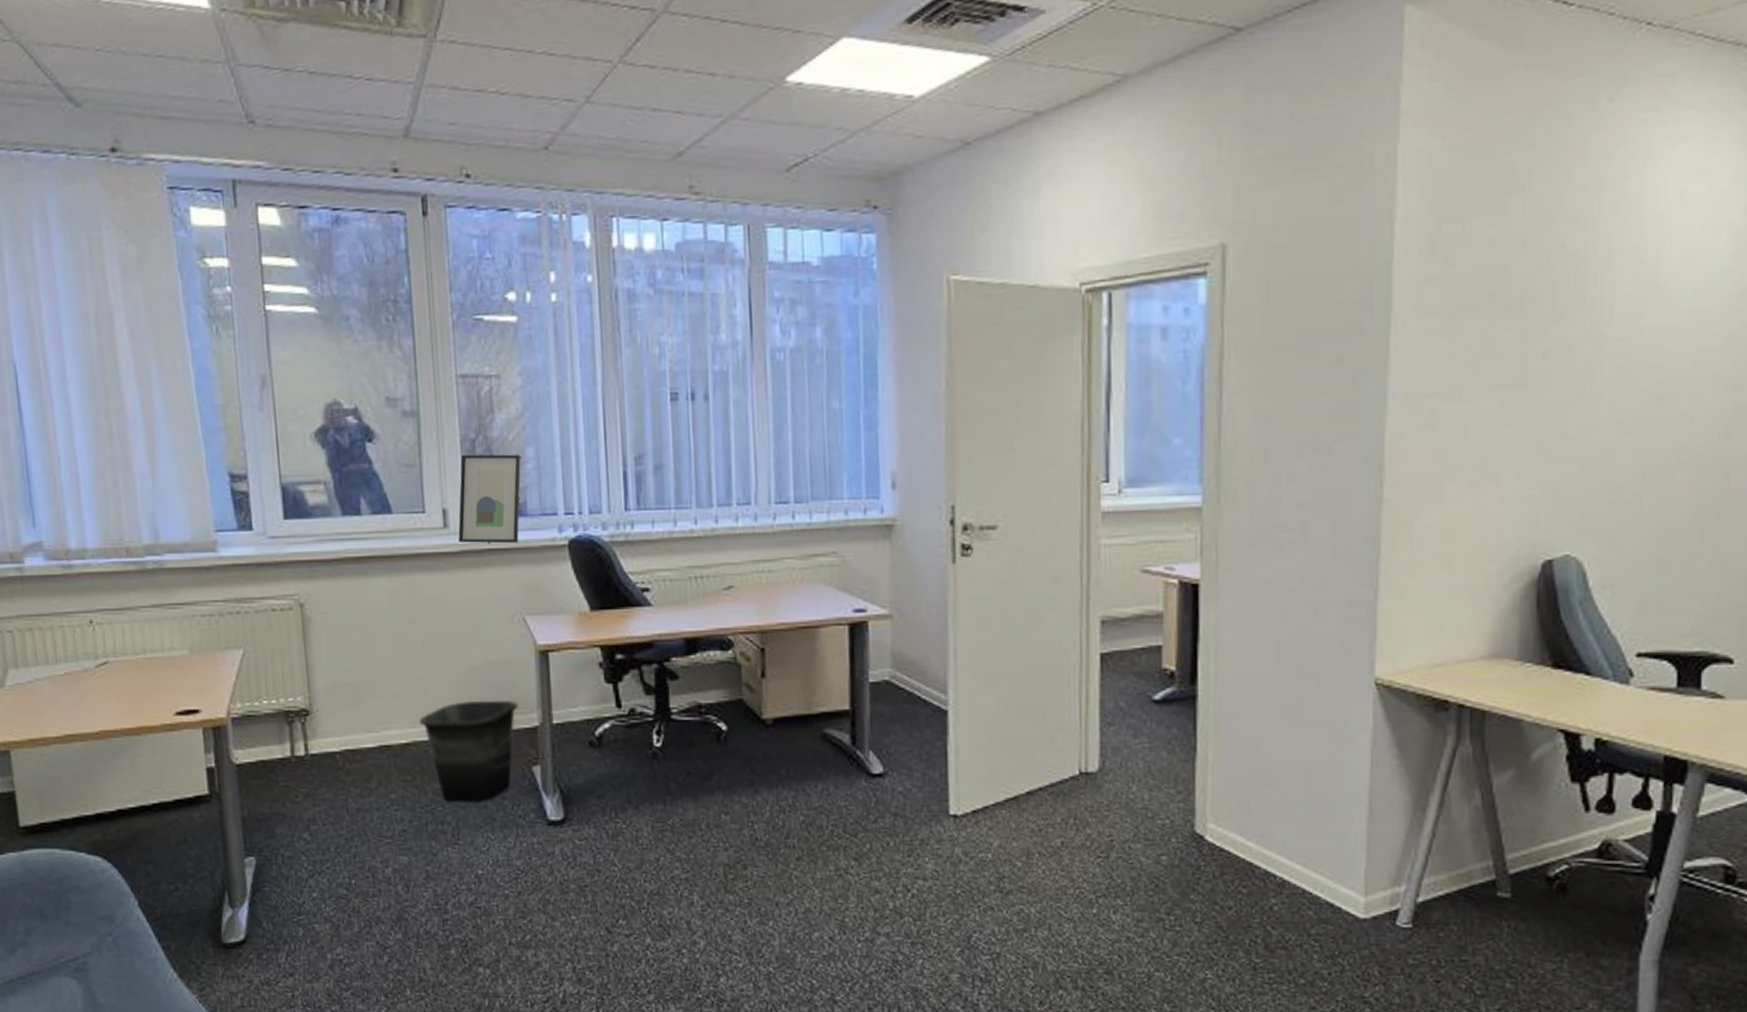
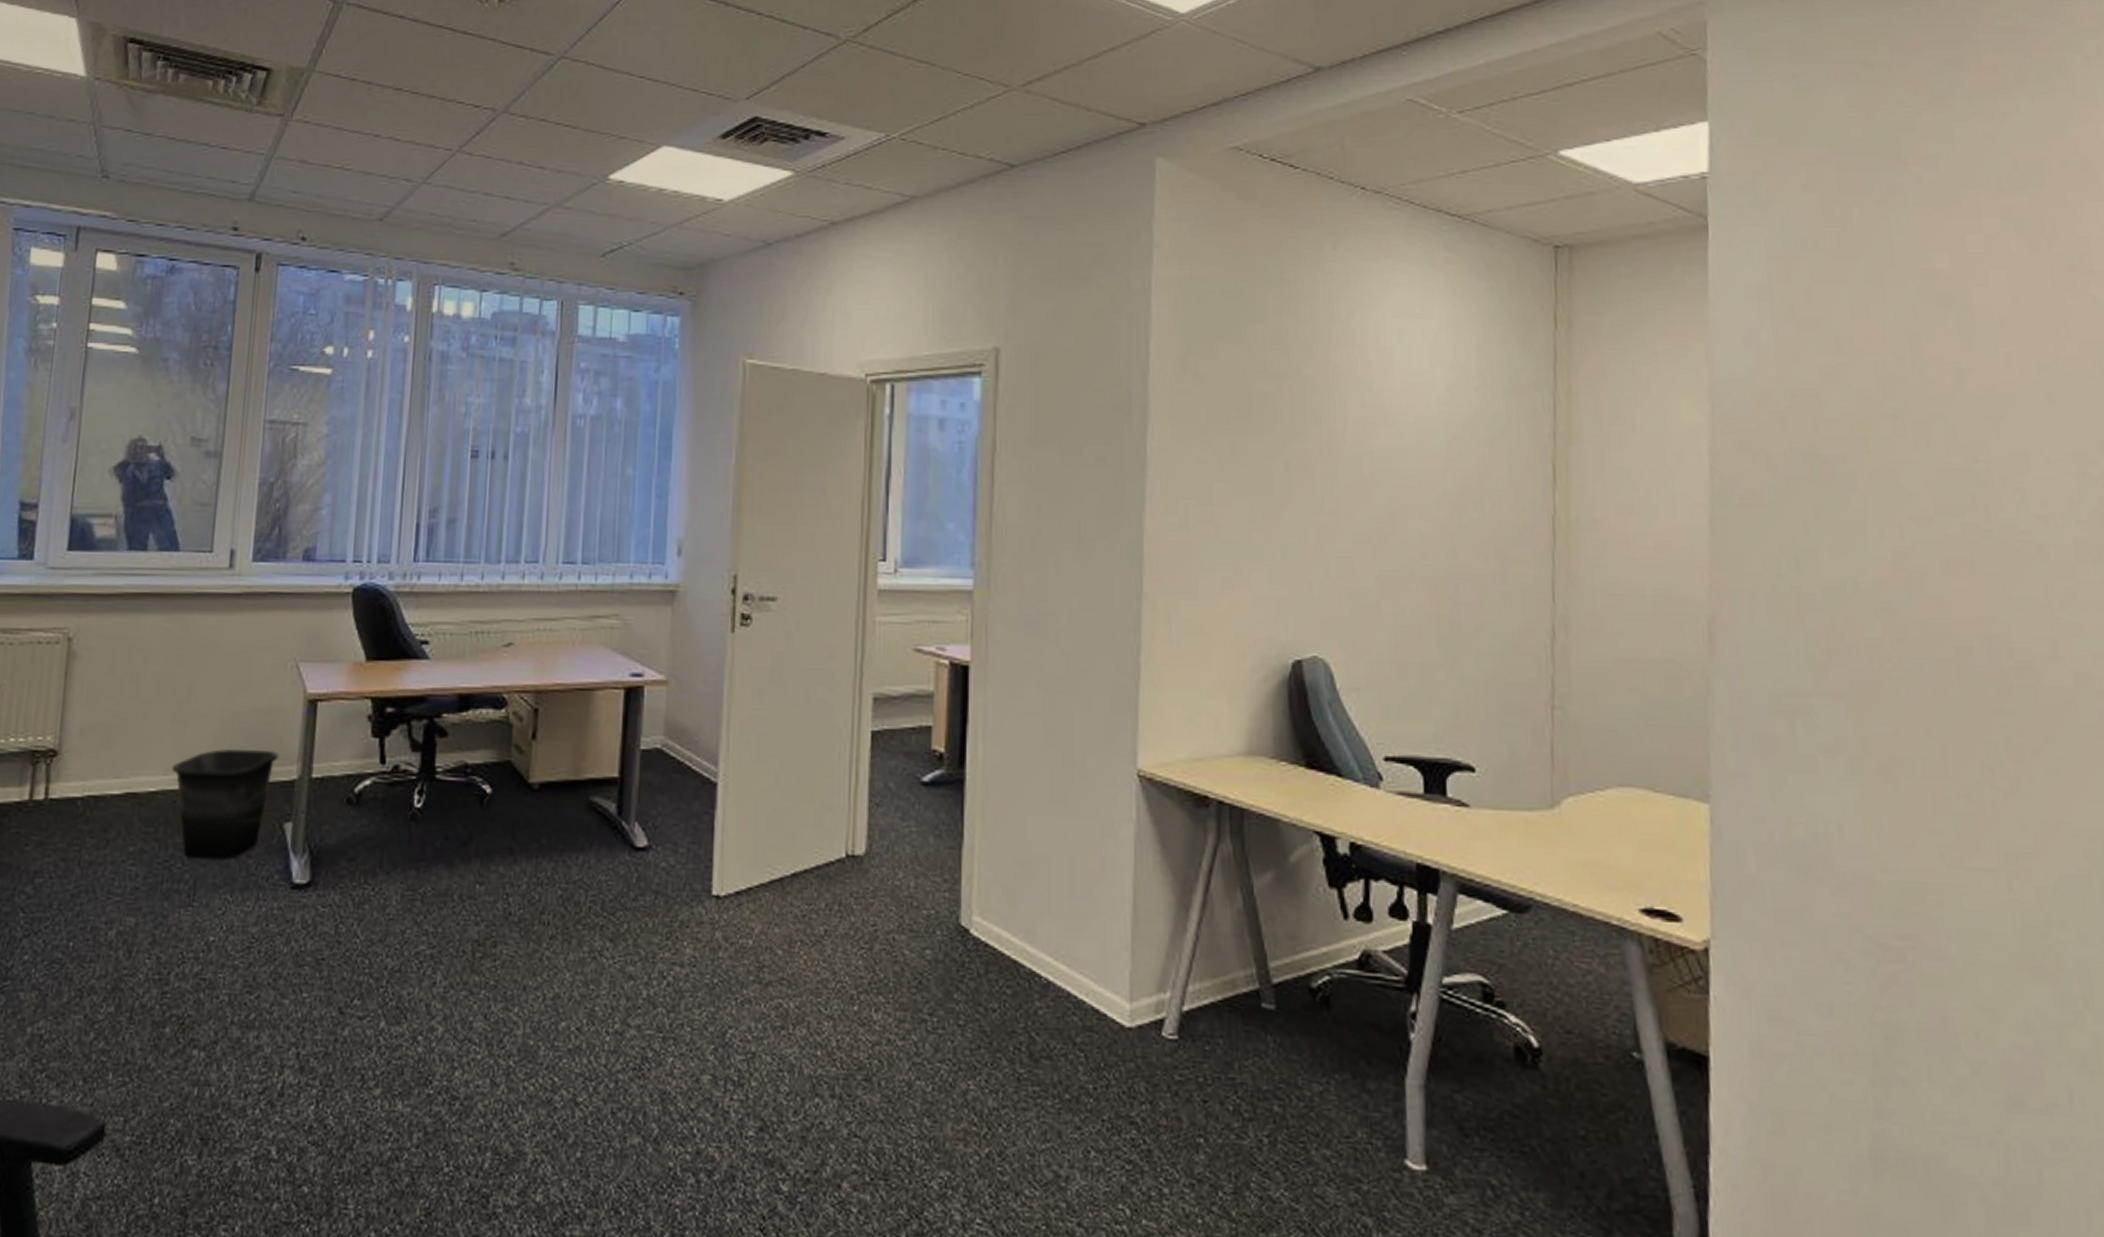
picture frame: present [458,453,522,544] -> none [242,497,318,588]

